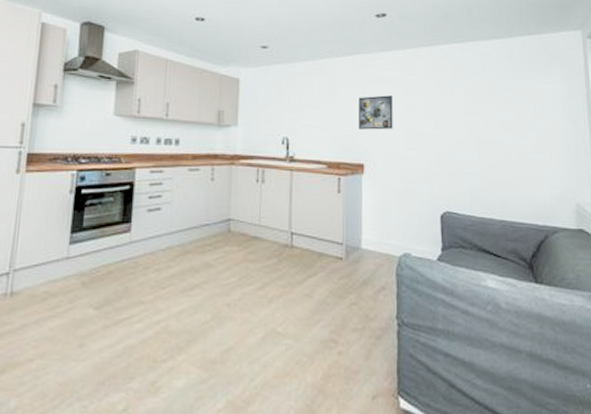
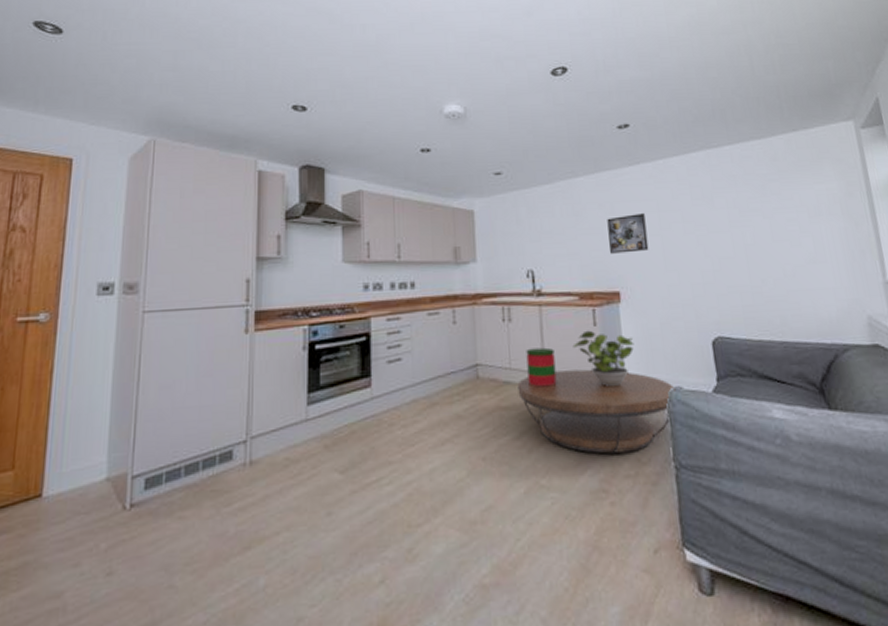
coffee table: none [264,231,405,309] -> present [517,369,676,454]
decorative container: none [275,208,300,244] -> present [526,347,557,387]
potted plant: none [317,196,372,249] -> present [573,330,634,387]

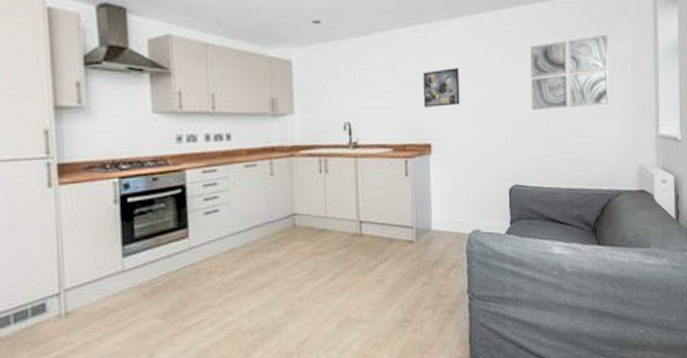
coffee table: present [517,369,676,454] -> none [332,216,474,290]
decorative container: present [526,347,557,387] -> none [341,197,370,234]
potted plant: present [573,330,634,387] -> none [385,180,441,232]
wall art: none [721,174,821,255] -> present [530,34,609,110]

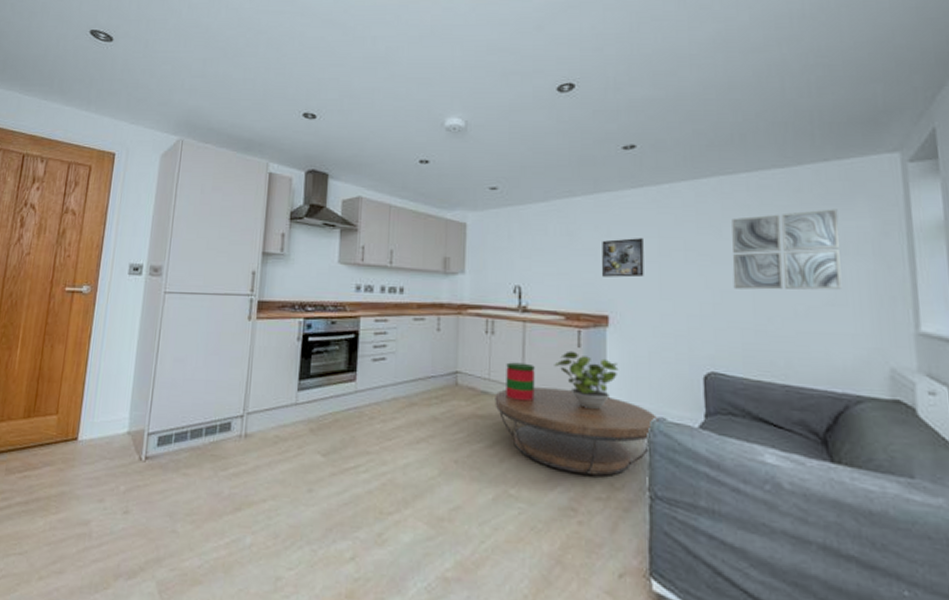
coffee table: none [332,216,474,290] -> present [495,387,658,476]
decorative container: none [341,197,370,234] -> present [506,362,535,402]
potted plant: none [385,180,441,232] -> present [554,350,619,410]

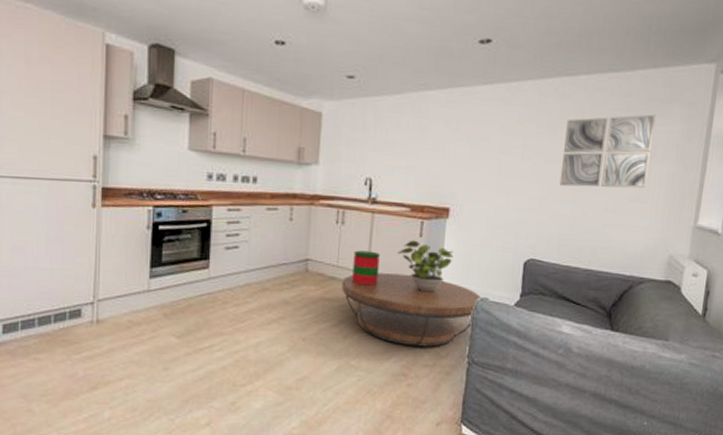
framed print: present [601,238,644,278] -> none [447,134,488,173]

